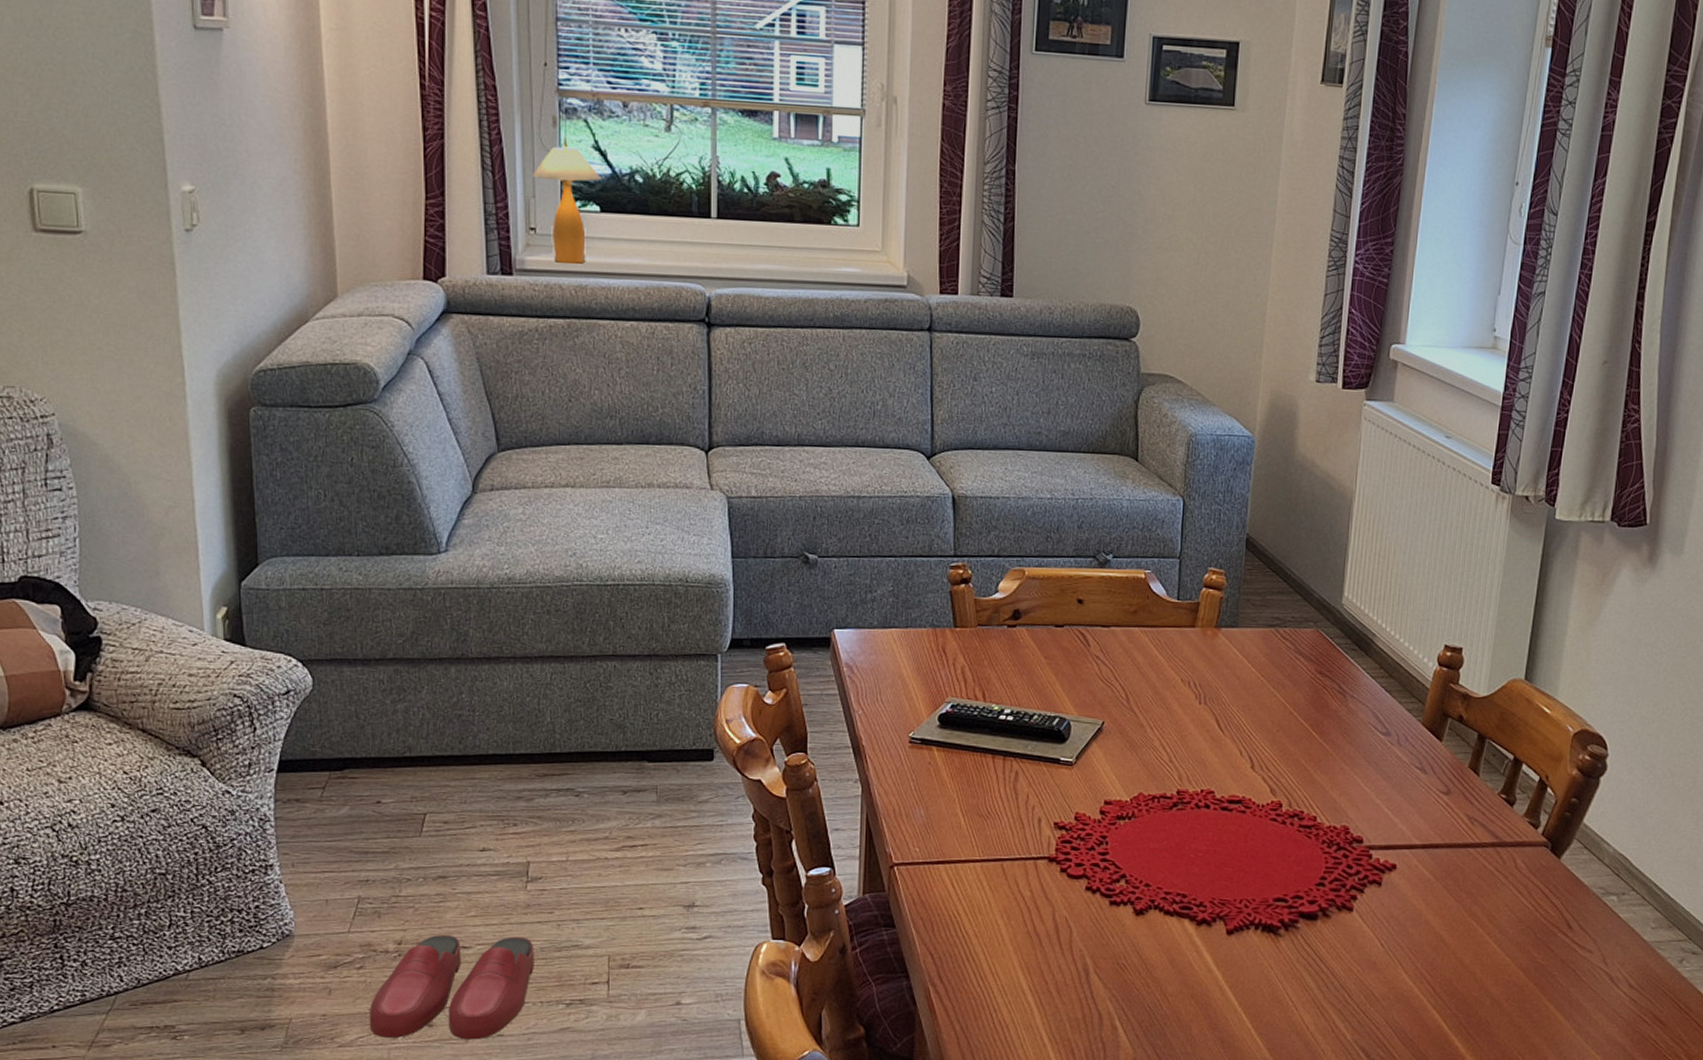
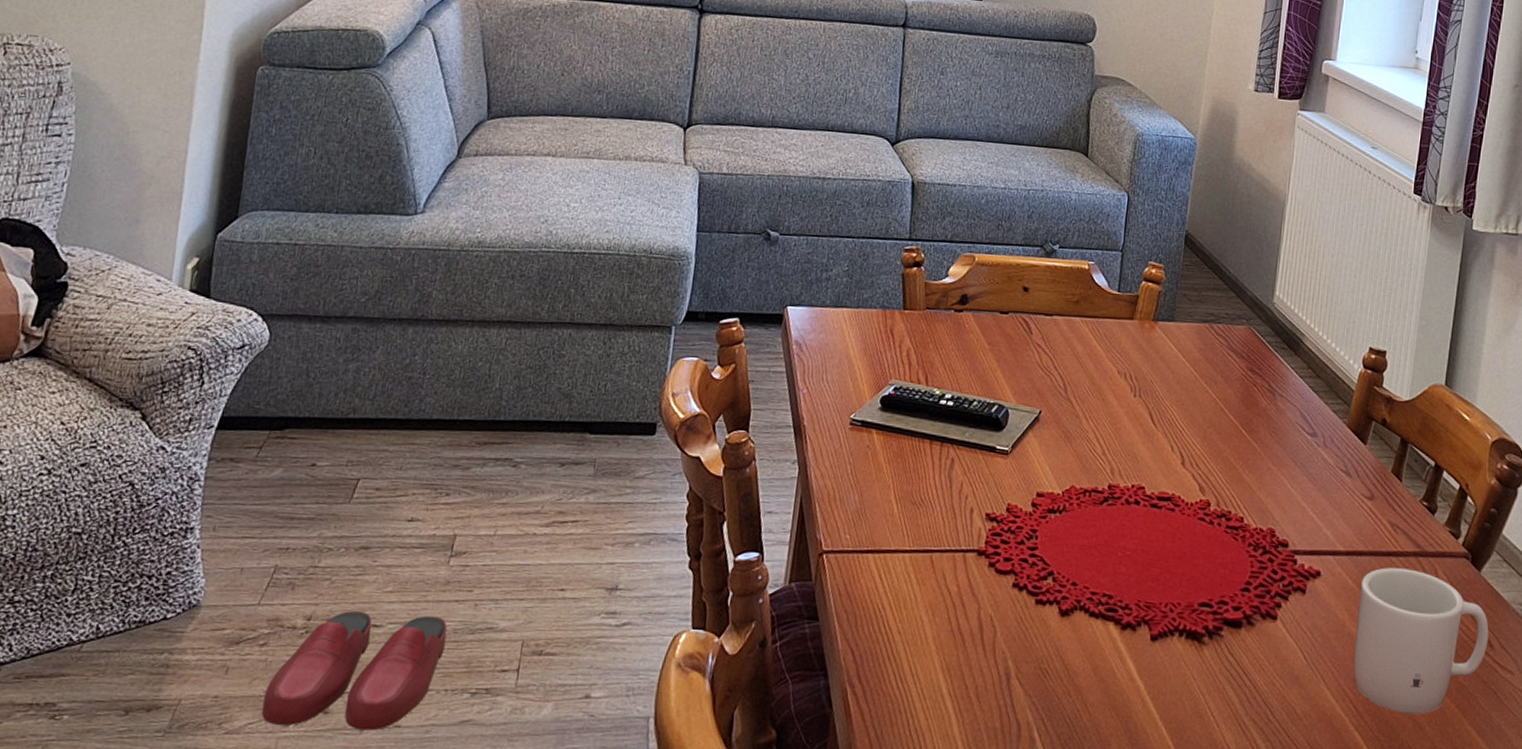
mug: none [1430,858,1569,993] -> present [1352,567,1489,715]

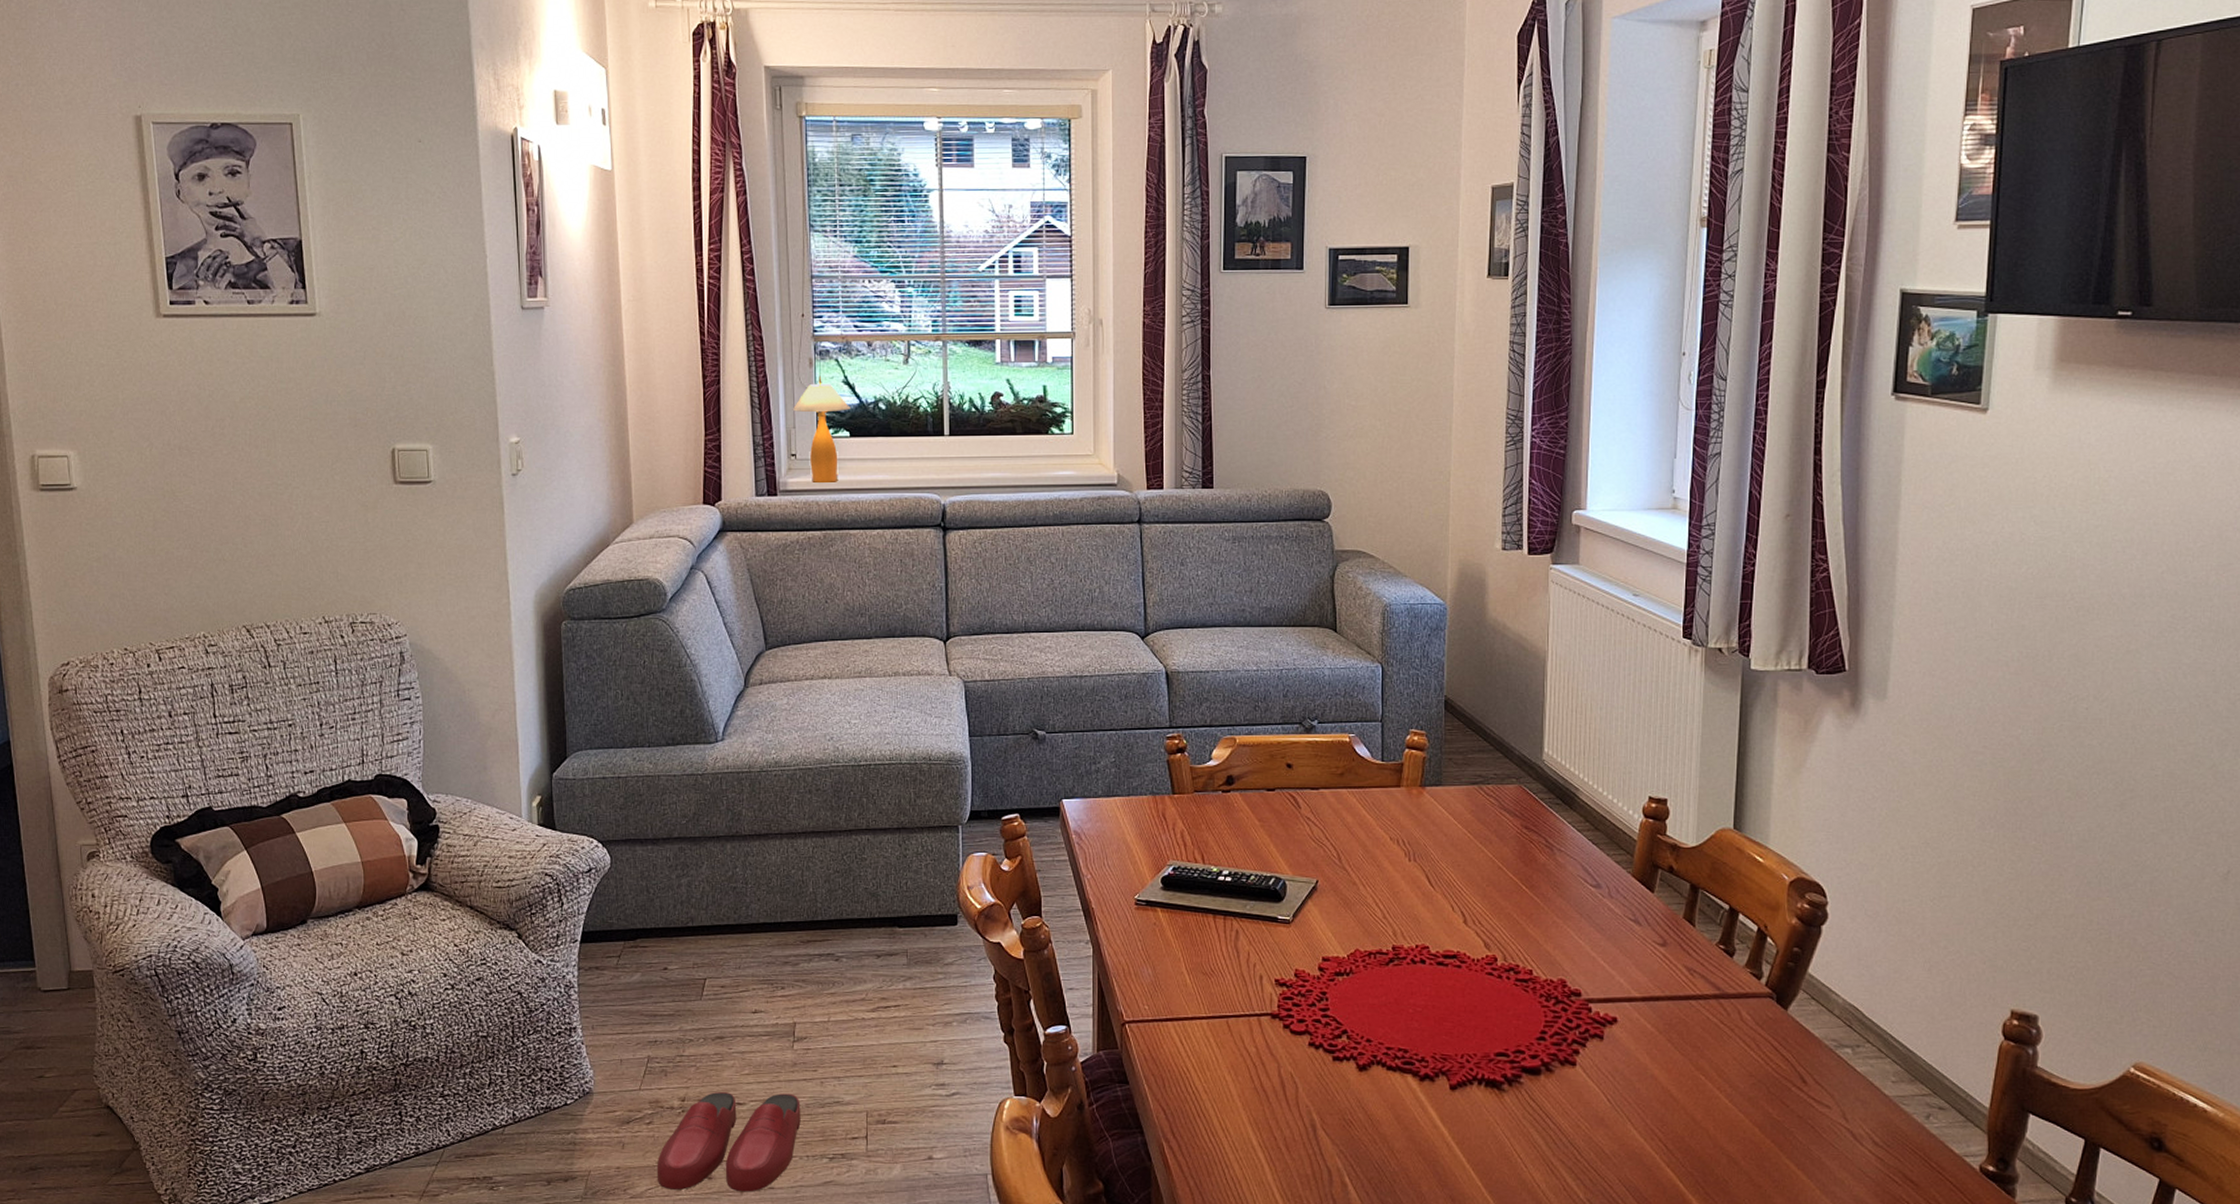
mug: present [1352,567,1489,715] -> none [1658,1011,1801,1151]

